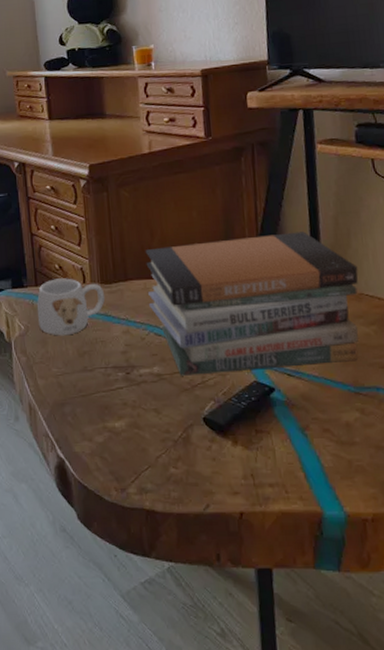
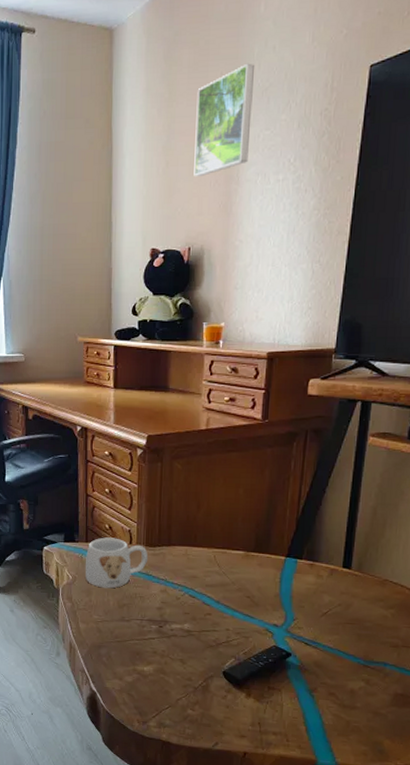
book stack: present [145,231,359,376] -> none [188,517,387,638]

